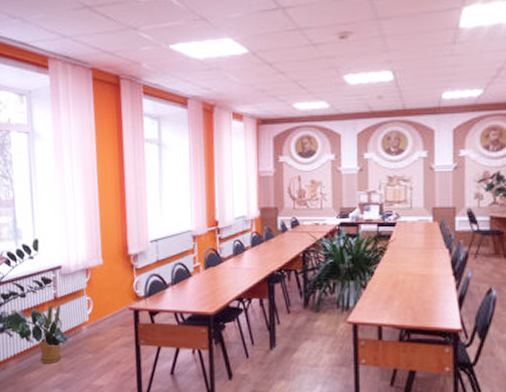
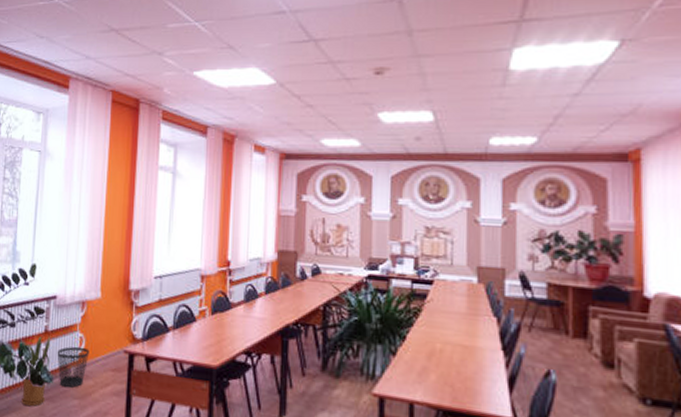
wastebasket: none [68,308,98,344] -> present [57,346,90,388]

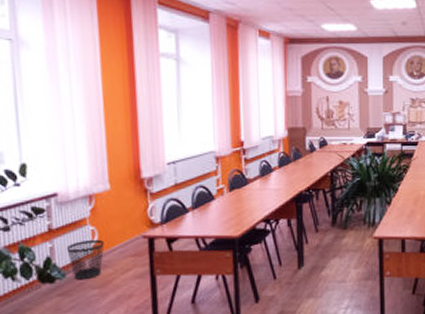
house plant: present [14,336,51,407] -> none [17,234,60,306]

